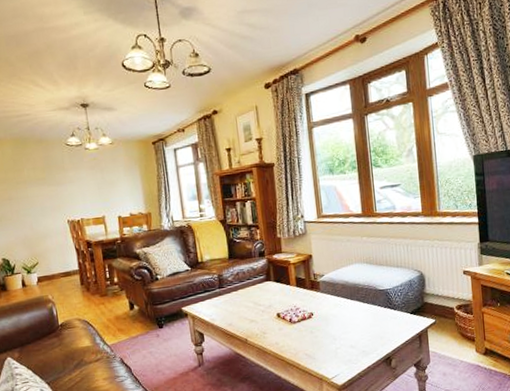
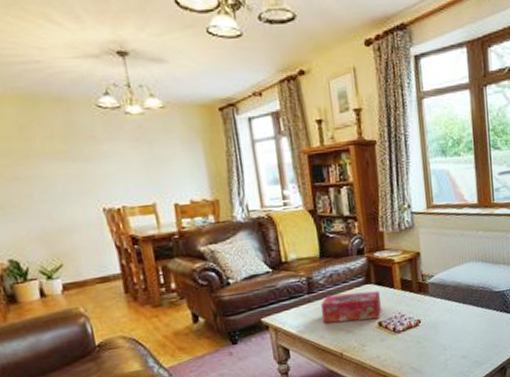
tissue box: none [229,287,280,314] -> present [321,290,382,324]

